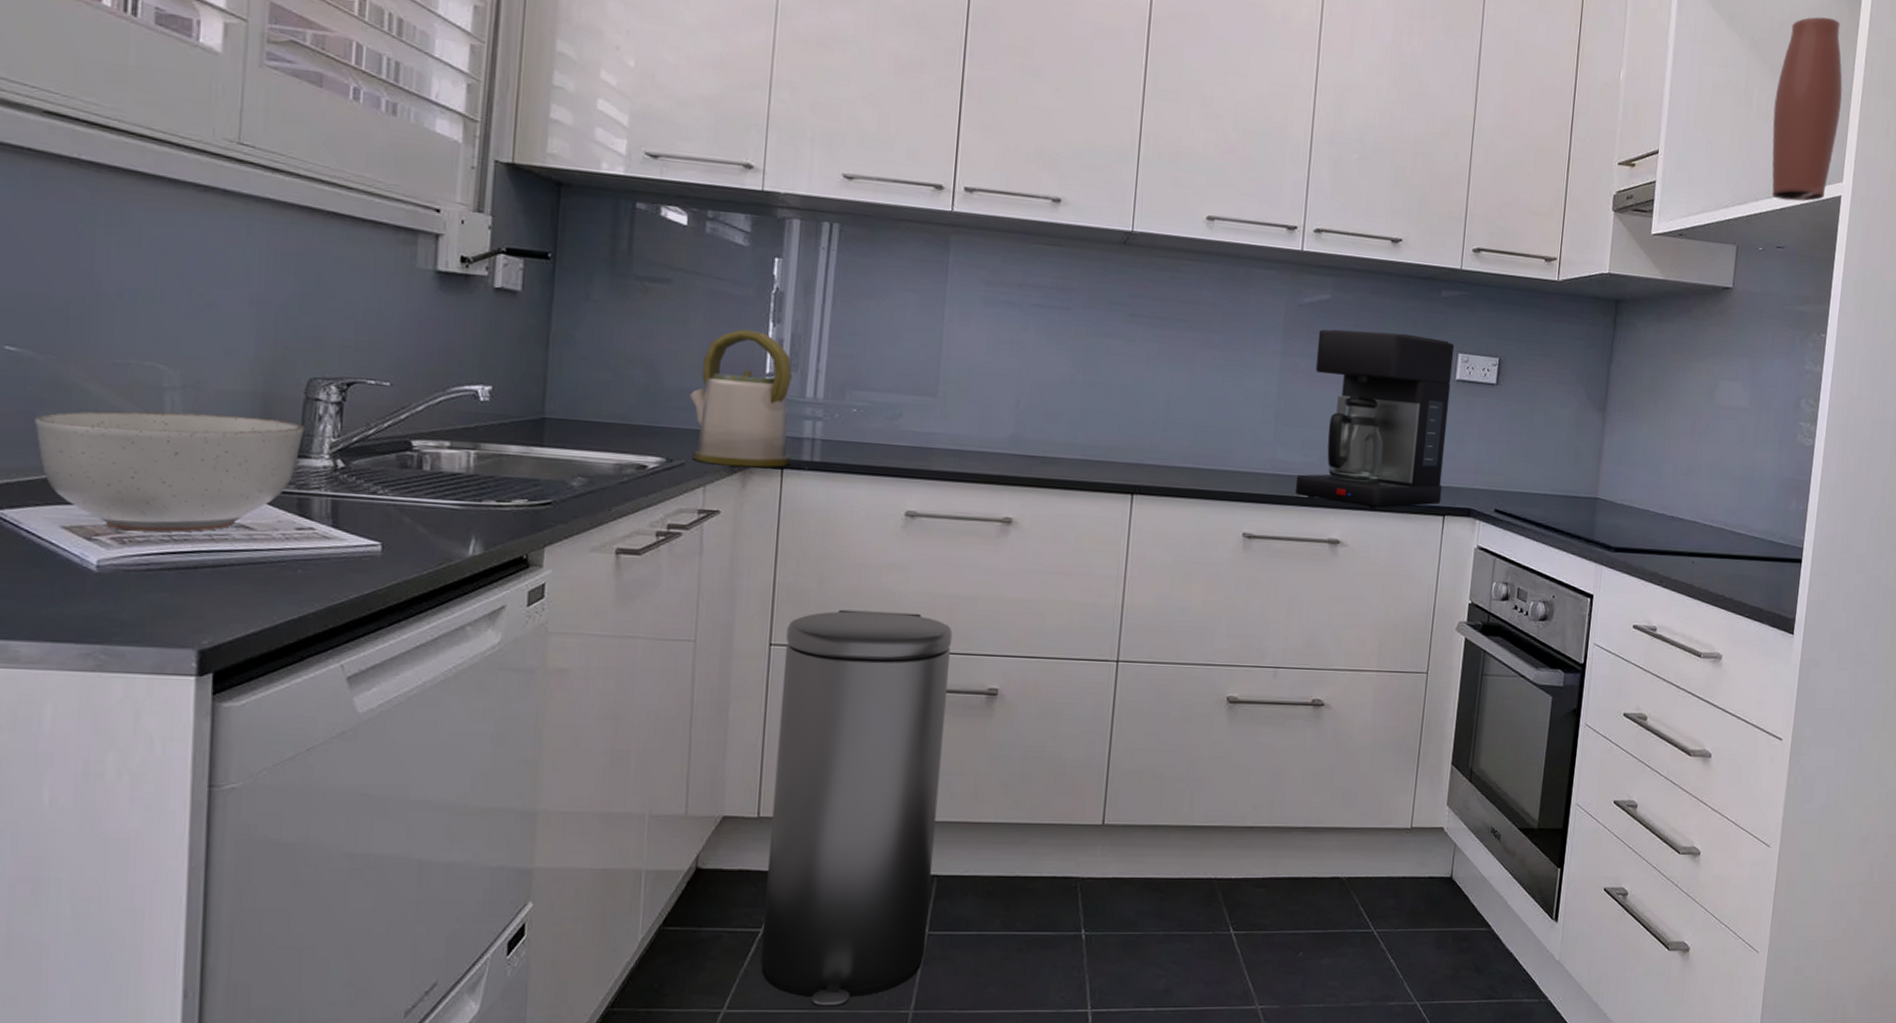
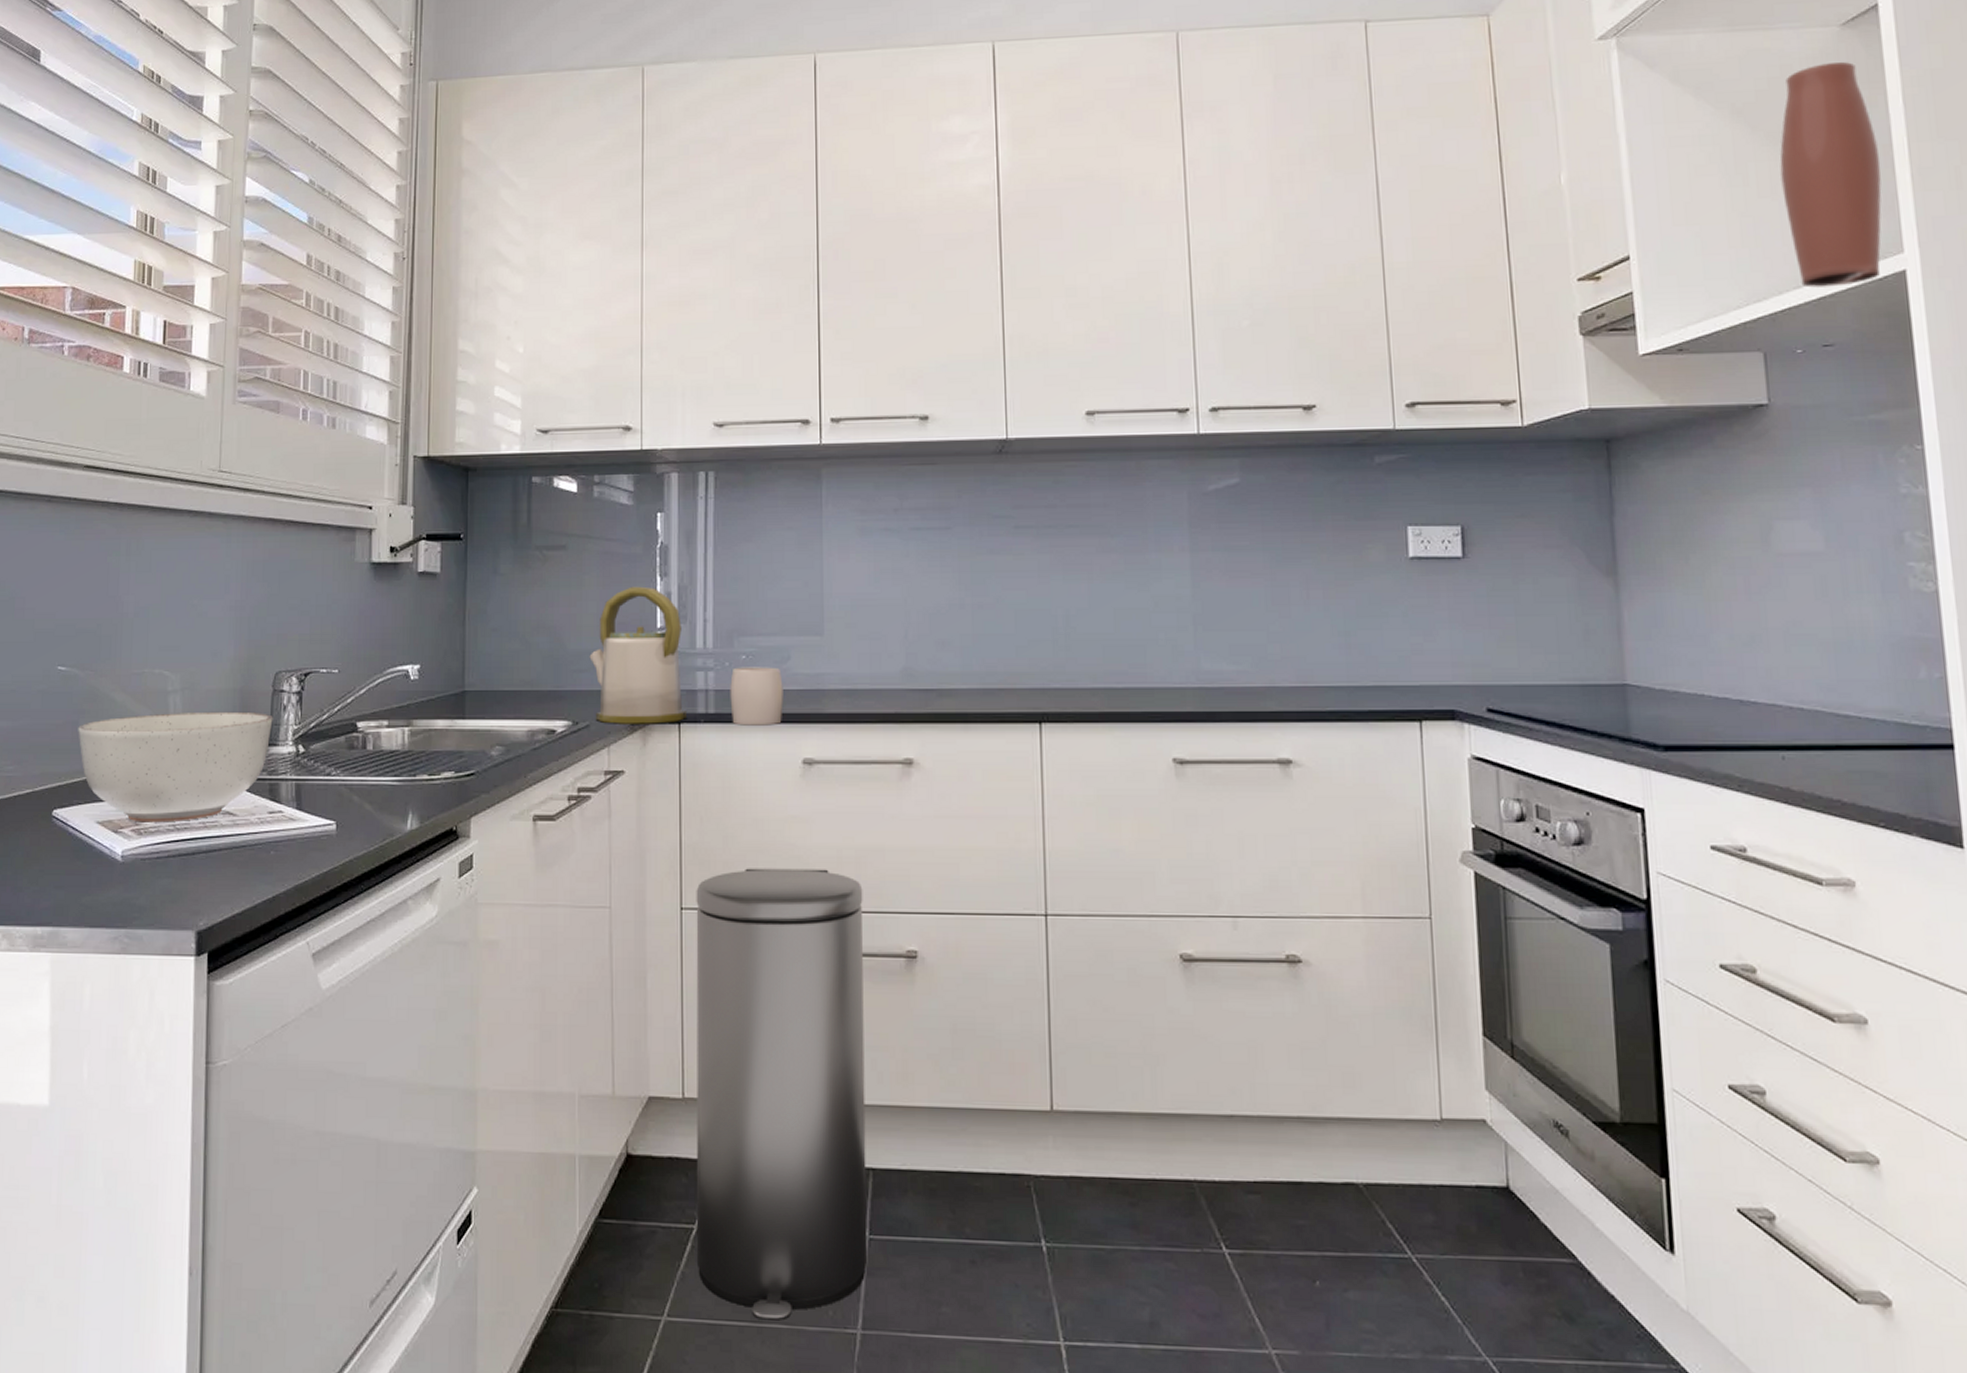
mug: none [837,419,893,478] -> present [730,667,783,726]
coffee maker: present [1295,329,1455,508] -> none [1227,511,1414,718]

